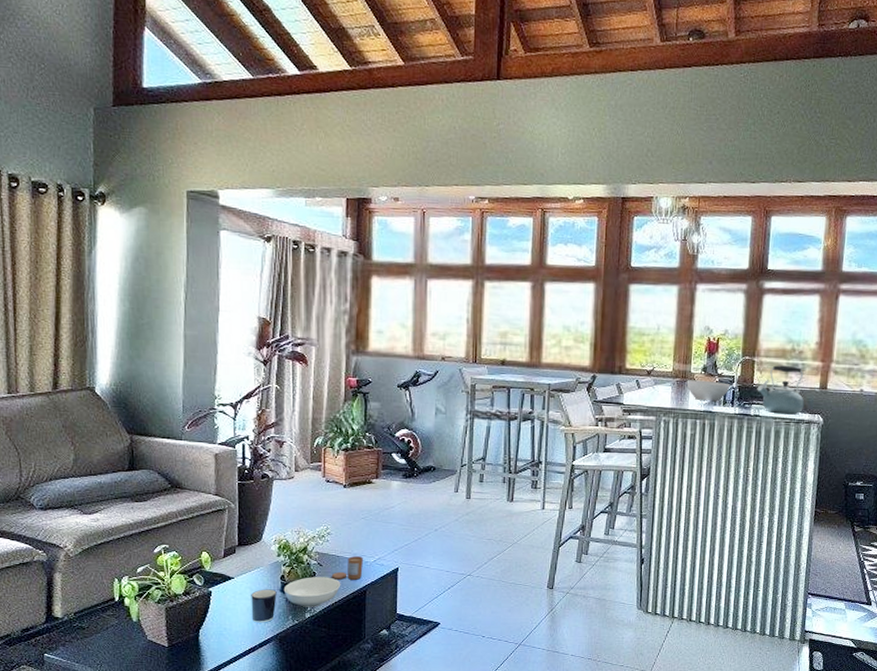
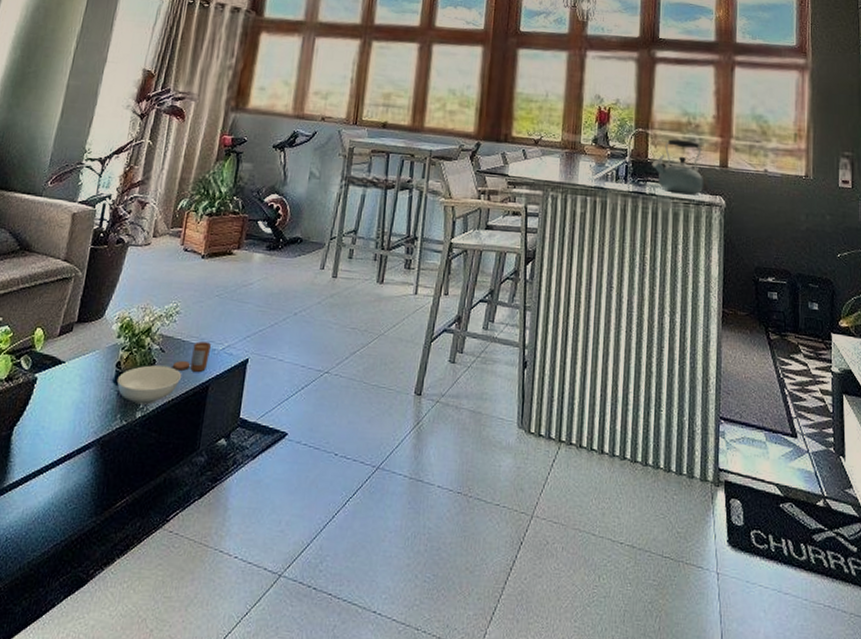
mug: present [251,589,277,623] -> none [74,378,109,422]
bowl: present [686,380,730,402] -> none [576,151,623,177]

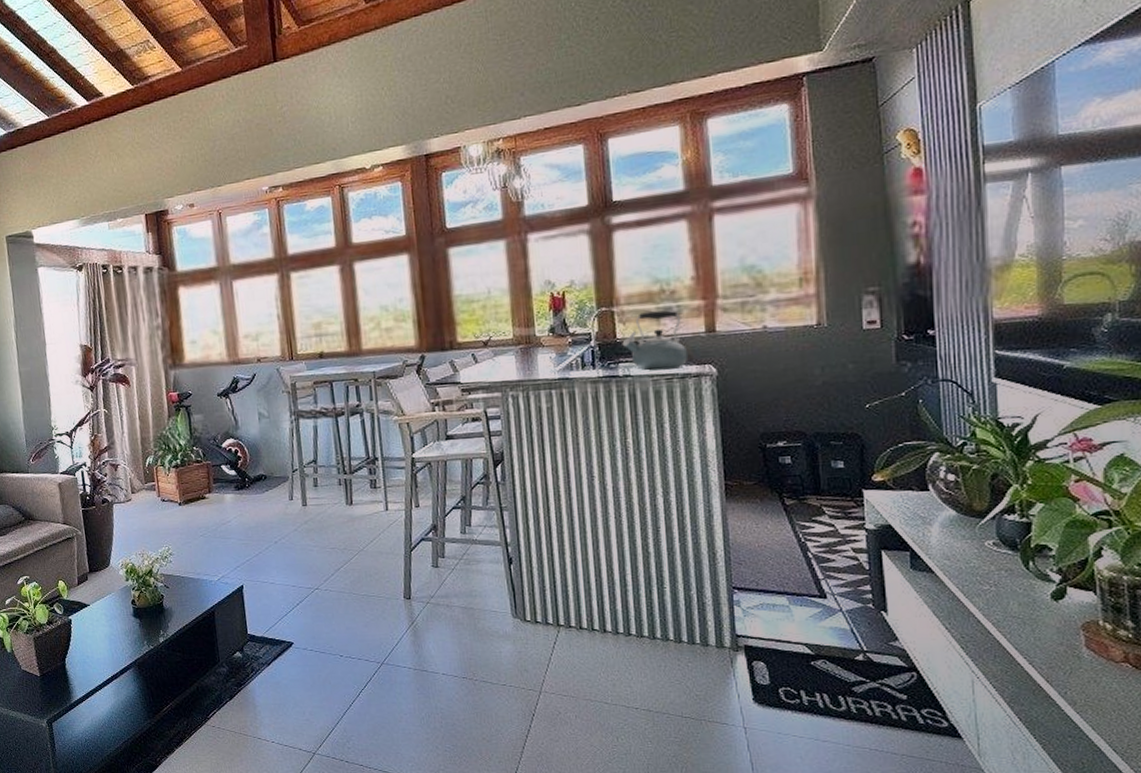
bowl: present [116,365,182,405] -> none [135,599,189,632]
candle: present [172,341,211,372] -> none [178,575,209,601]

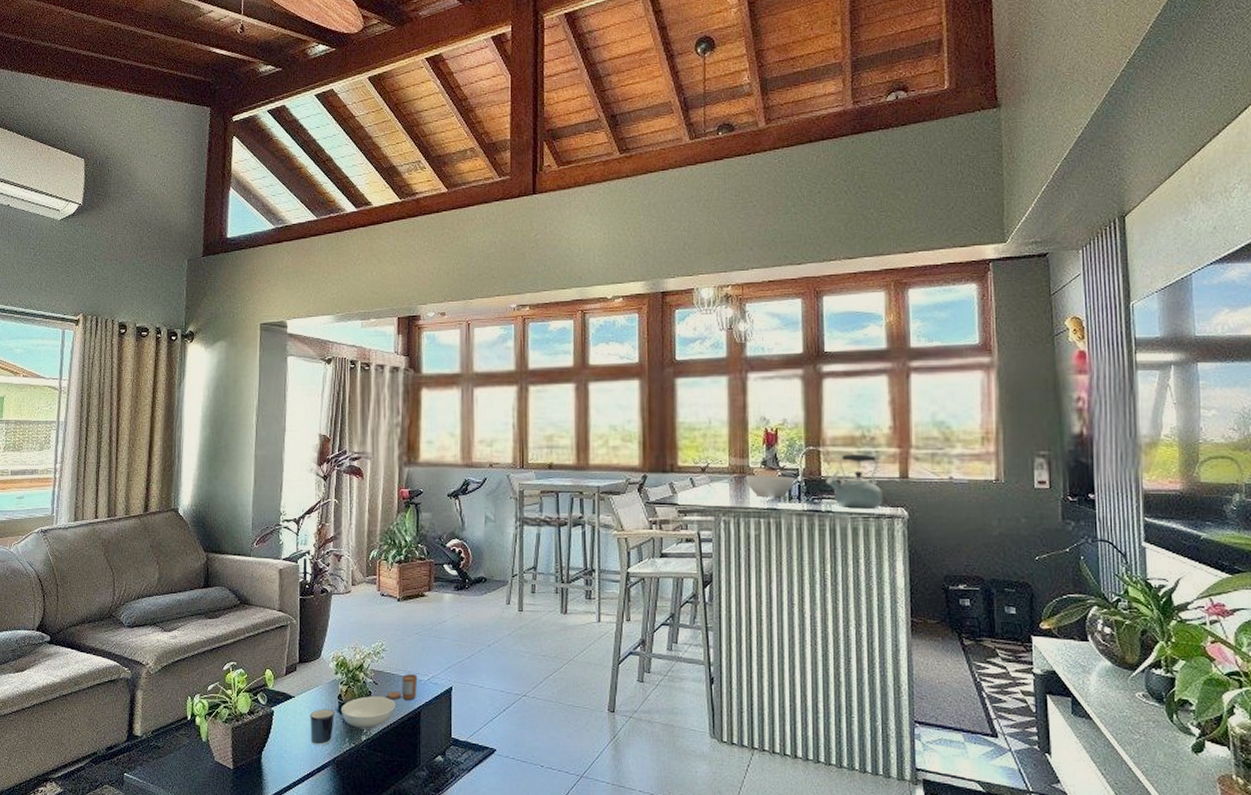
mug: none [106,614,131,650] -> present [310,709,334,746]
bowl: none [135,599,189,632] -> present [340,696,396,730]
candle: none [178,575,209,601] -> present [386,674,417,700]
bowl: none [532,342,588,367] -> present [745,475,795,498]

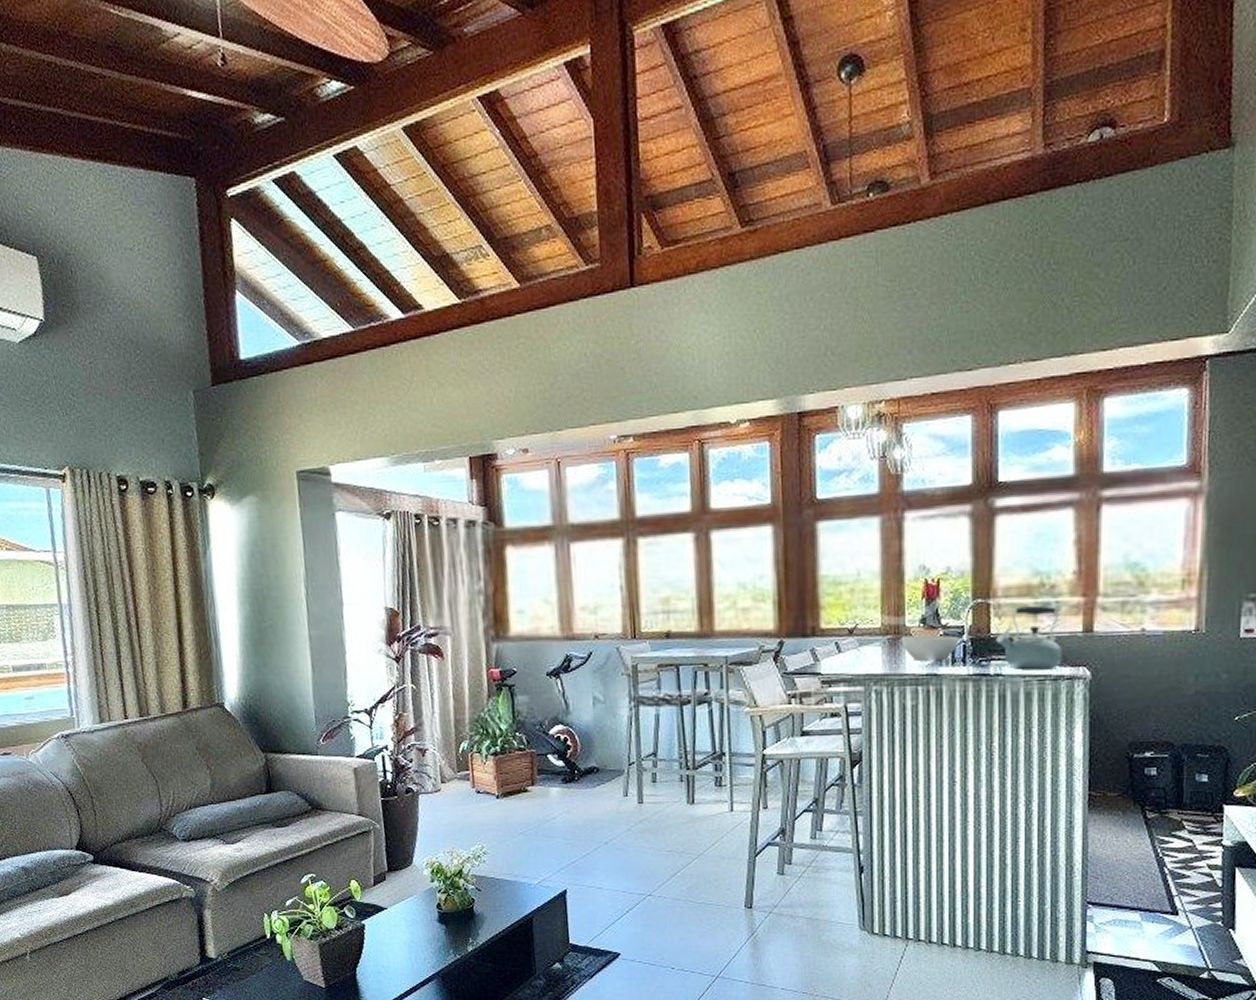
mug: present [310,709,334,746] -> none [406,920,435,959]
bowl: present [340,696,396,730] -> none [441,903,504,939]
candle: present [386,674,417,700] -> none [491,878,527,906]

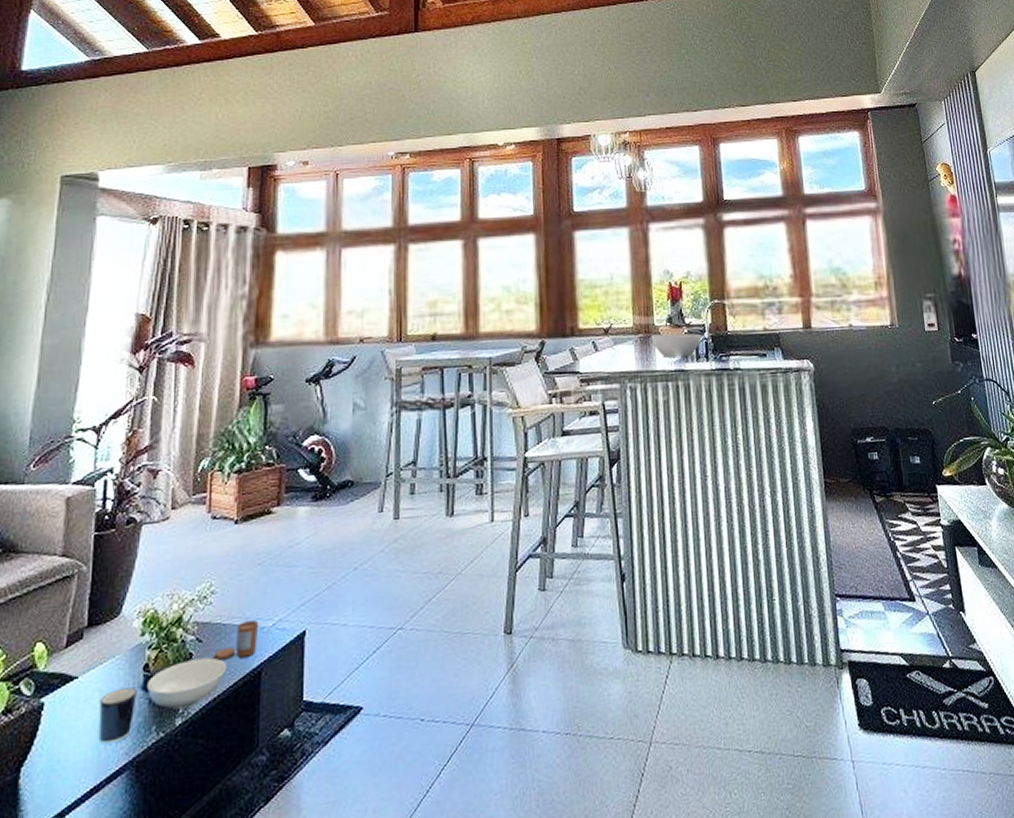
mug: none [406,920,435,959] -> present [98,687,137,745]
bowl: none [441,903,504,939] -> present [146,657,227,710]
candle: none [491,878,527,906] -> present [213,620,258,661]
kettle: present [996,605,1064,670] -> none [732,305,790,364]

